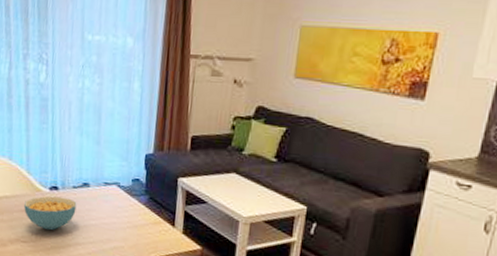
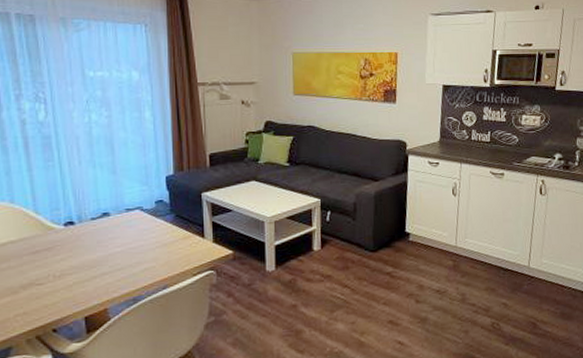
cereal bowl: present [23,196,77,231] -> none [34,230,98,267]

